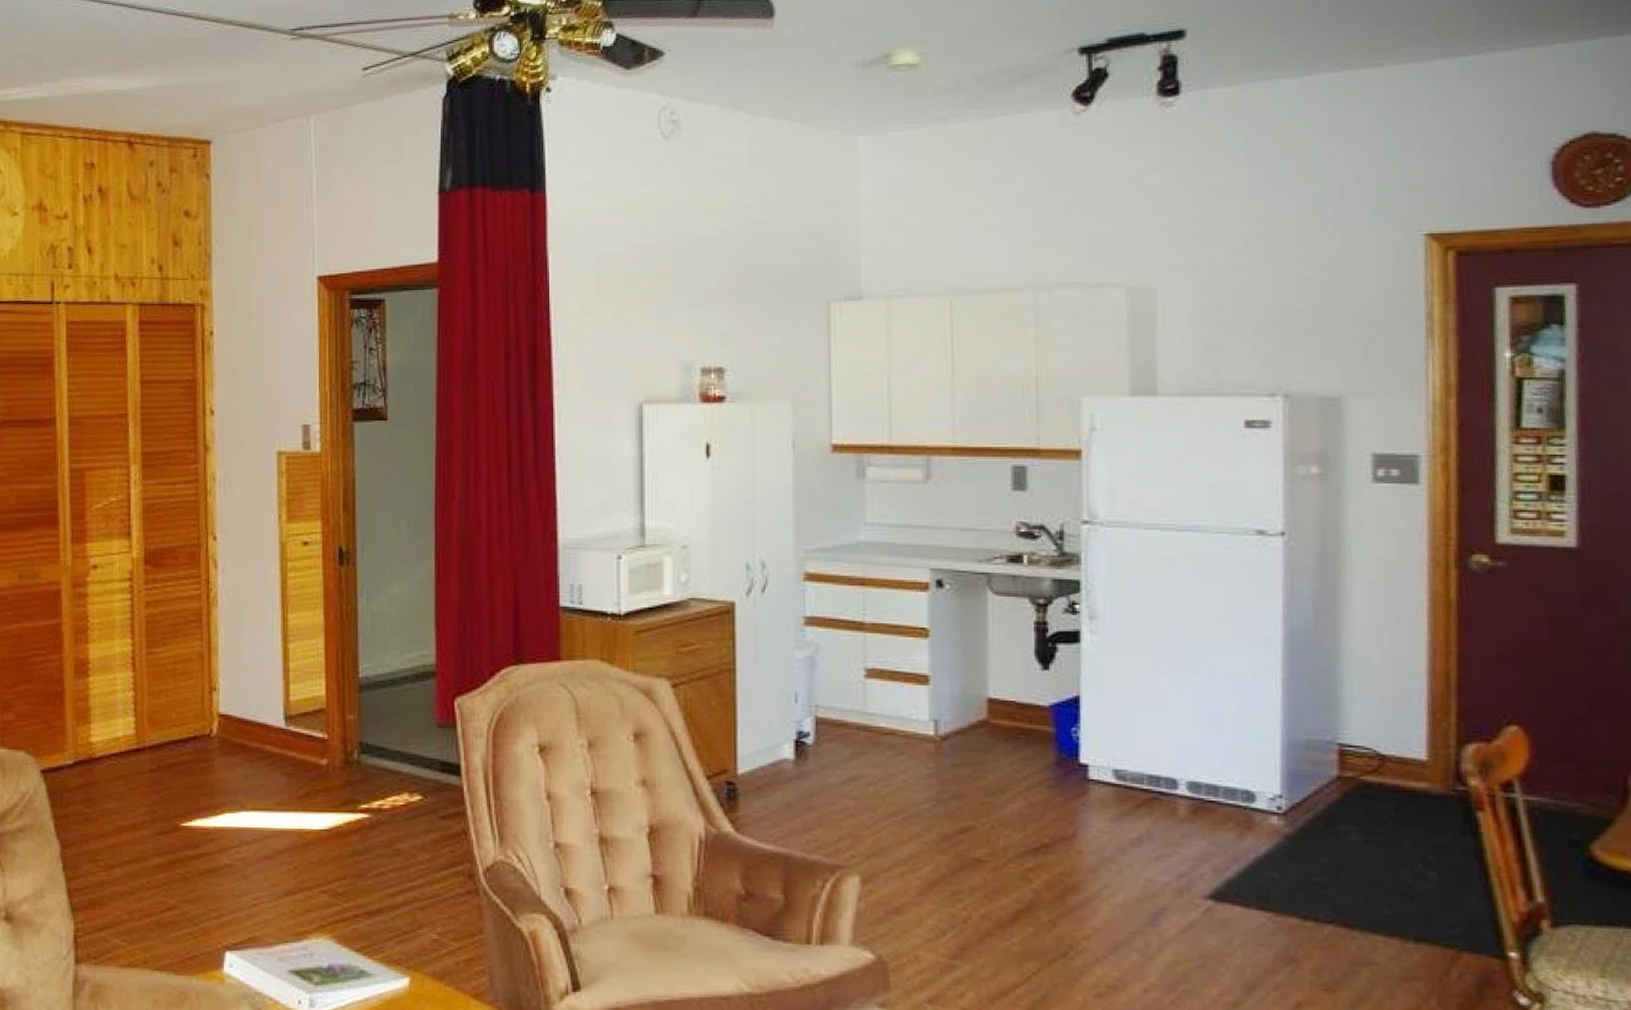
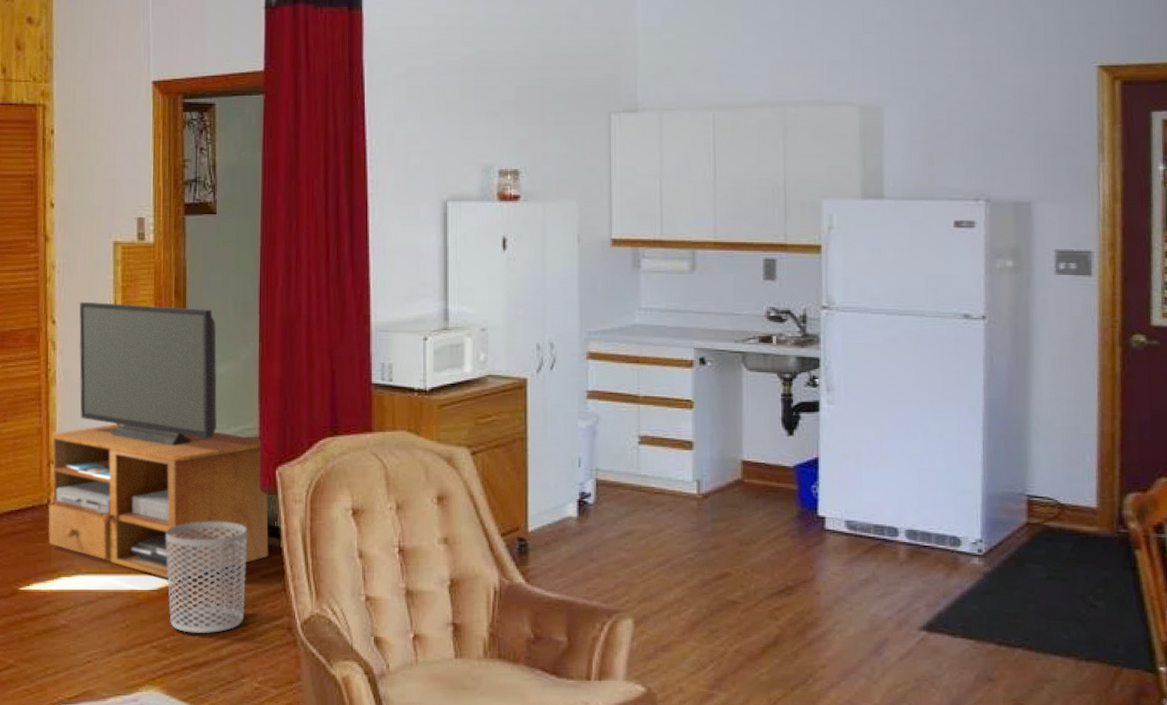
tv stand: none [210,516,447,819] -> present [48,301,269,580]
waste bin: none [335,756,424,878] -> present [165,521,248,633]

